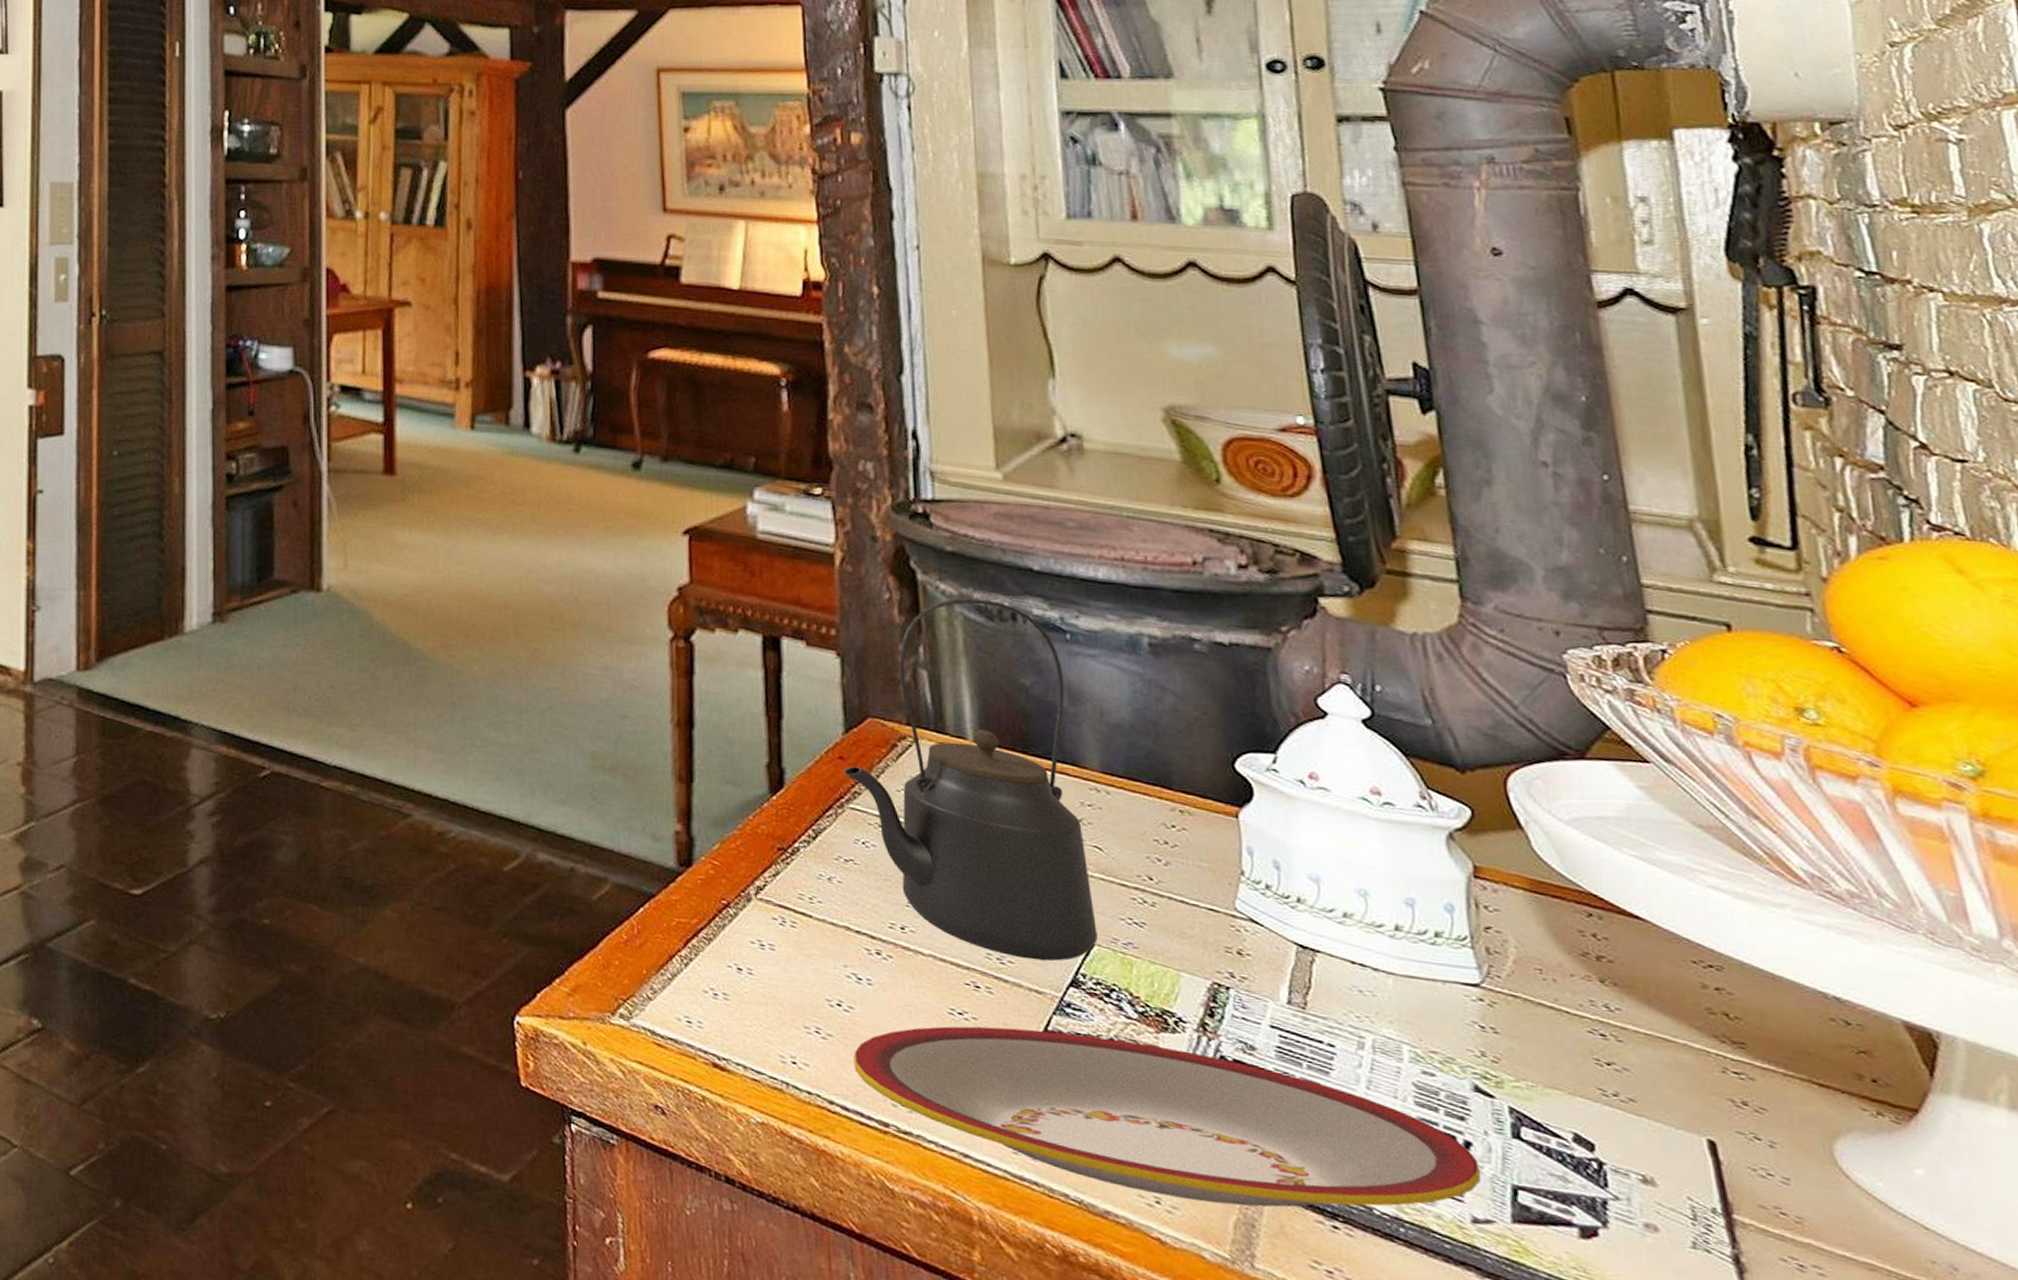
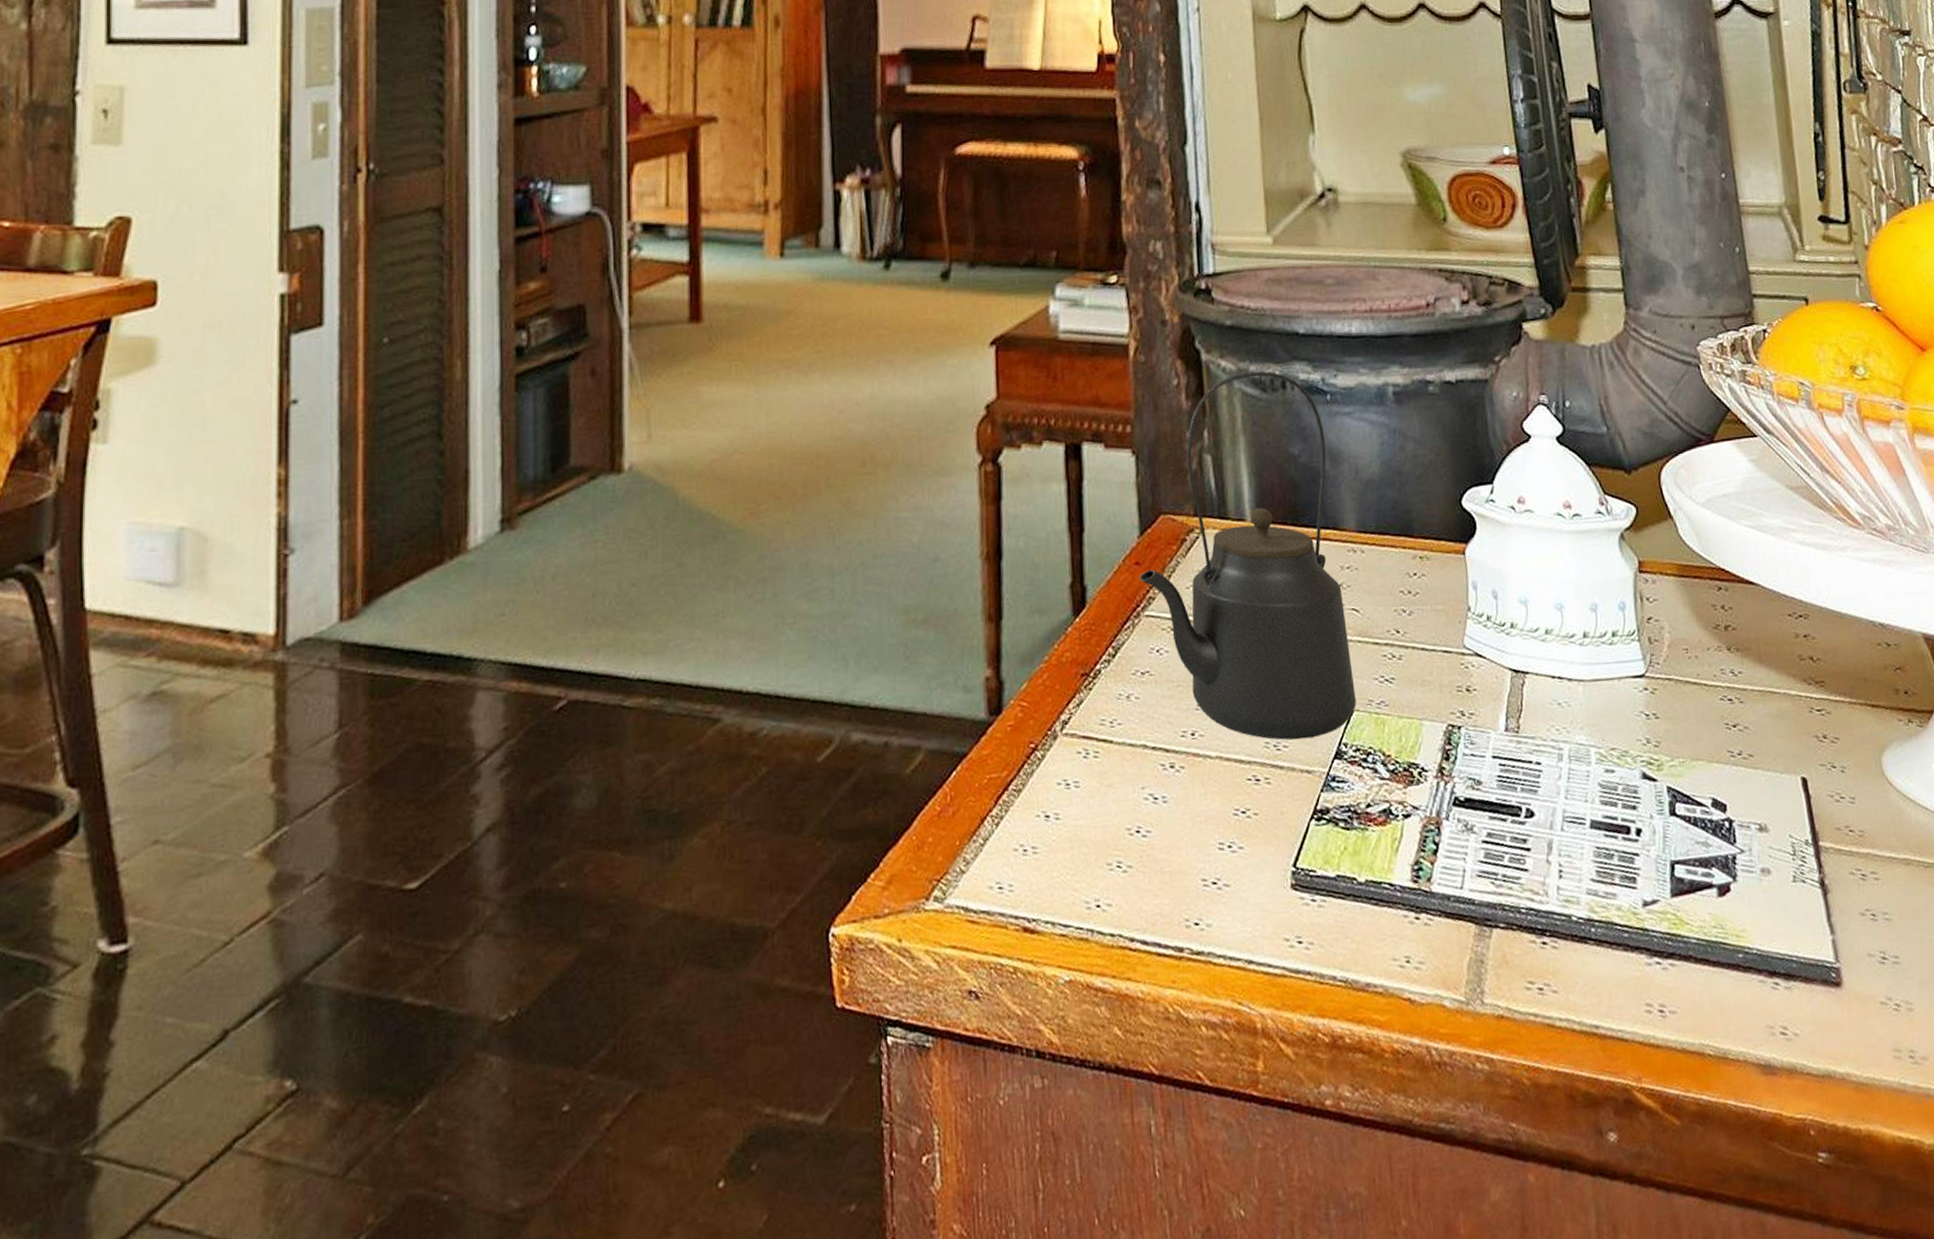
plate: present [853,1026,1480,1207] -> none [1151,799,1648,955]

